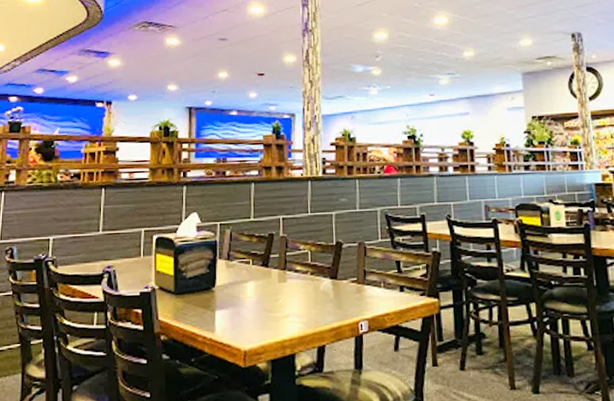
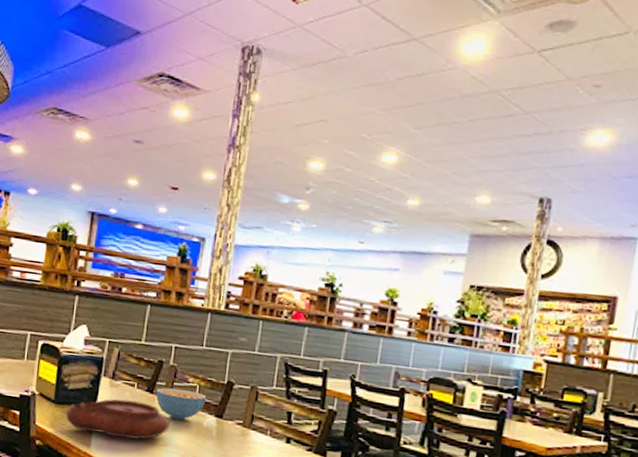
plate: none [187,277,289,318] -> present [66,399,170,440]
cereal bowl: none [271,257,319,289] -> present [156,387,207,421]

